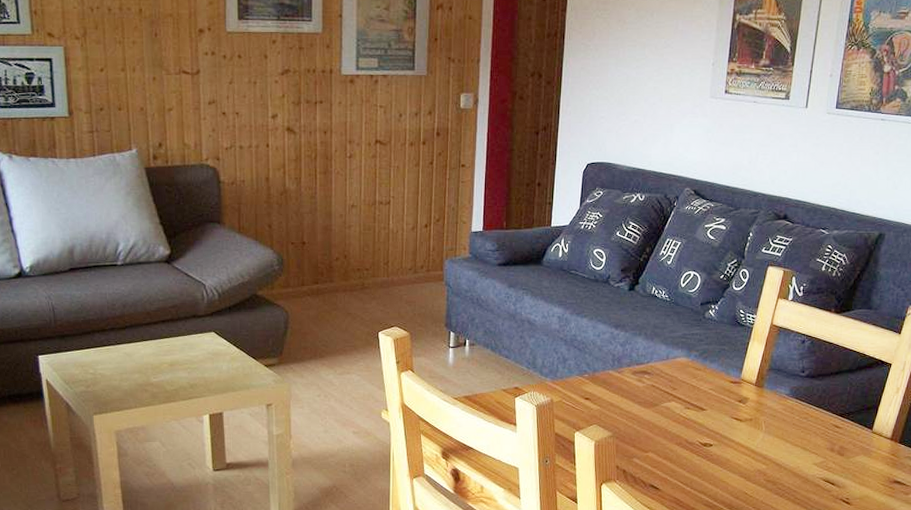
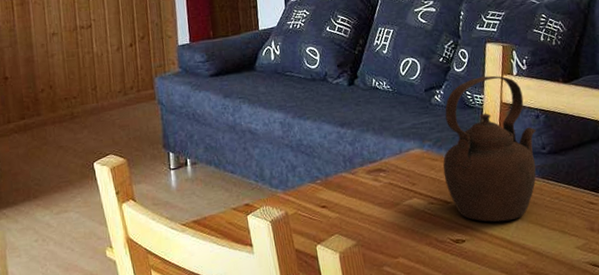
teapot: none [704,298,800,433] -> present [443,75,537,222]

